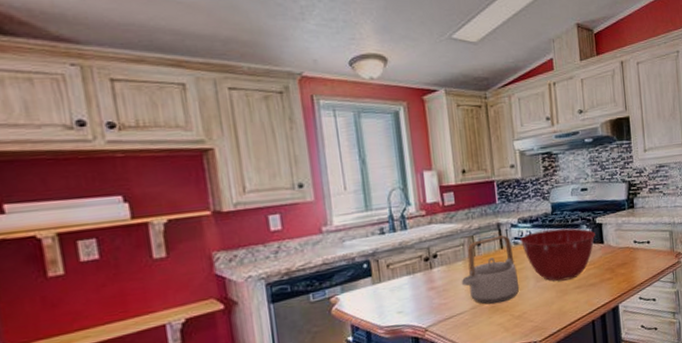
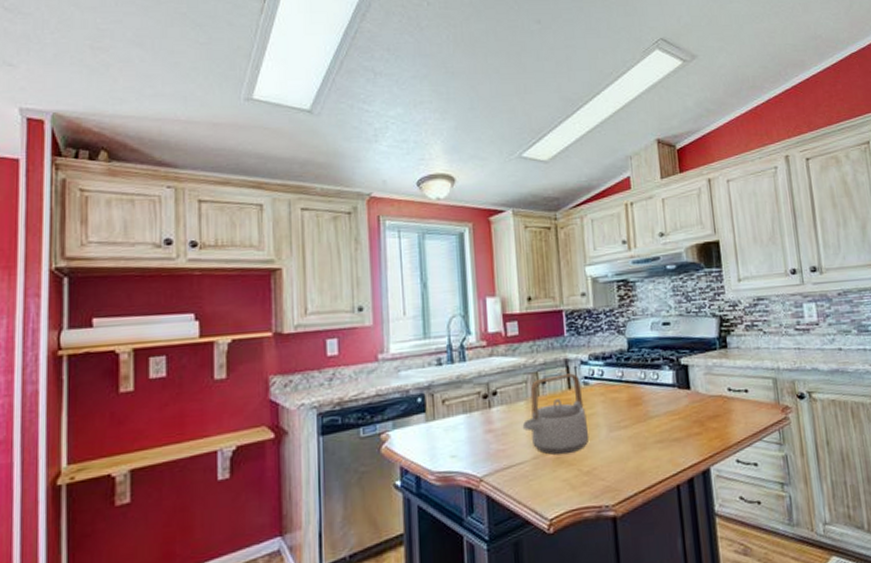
mixing bowl: present [520,228,595,281] -> none [590,368,680,433]

